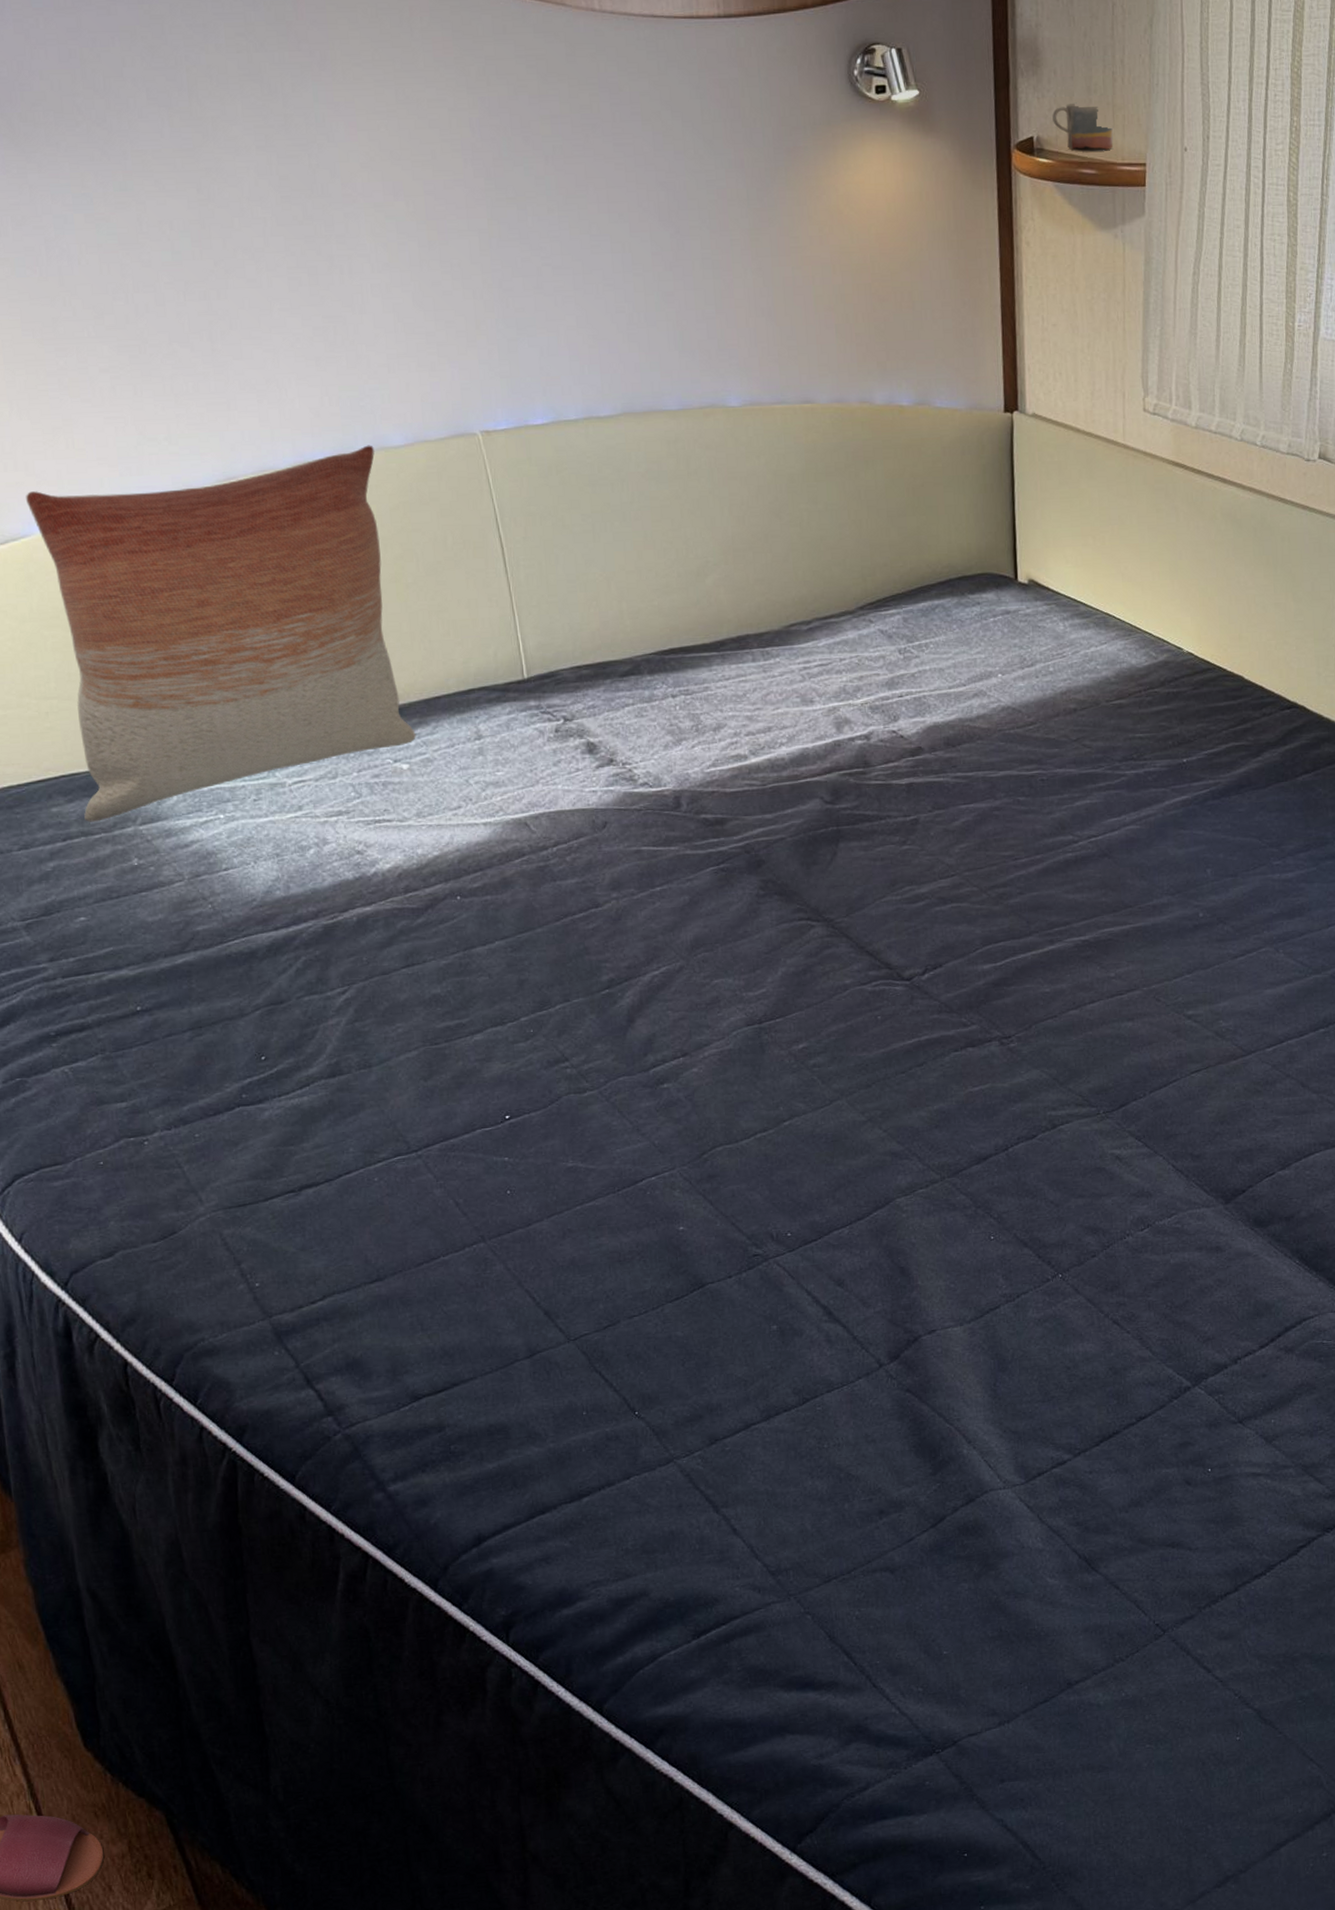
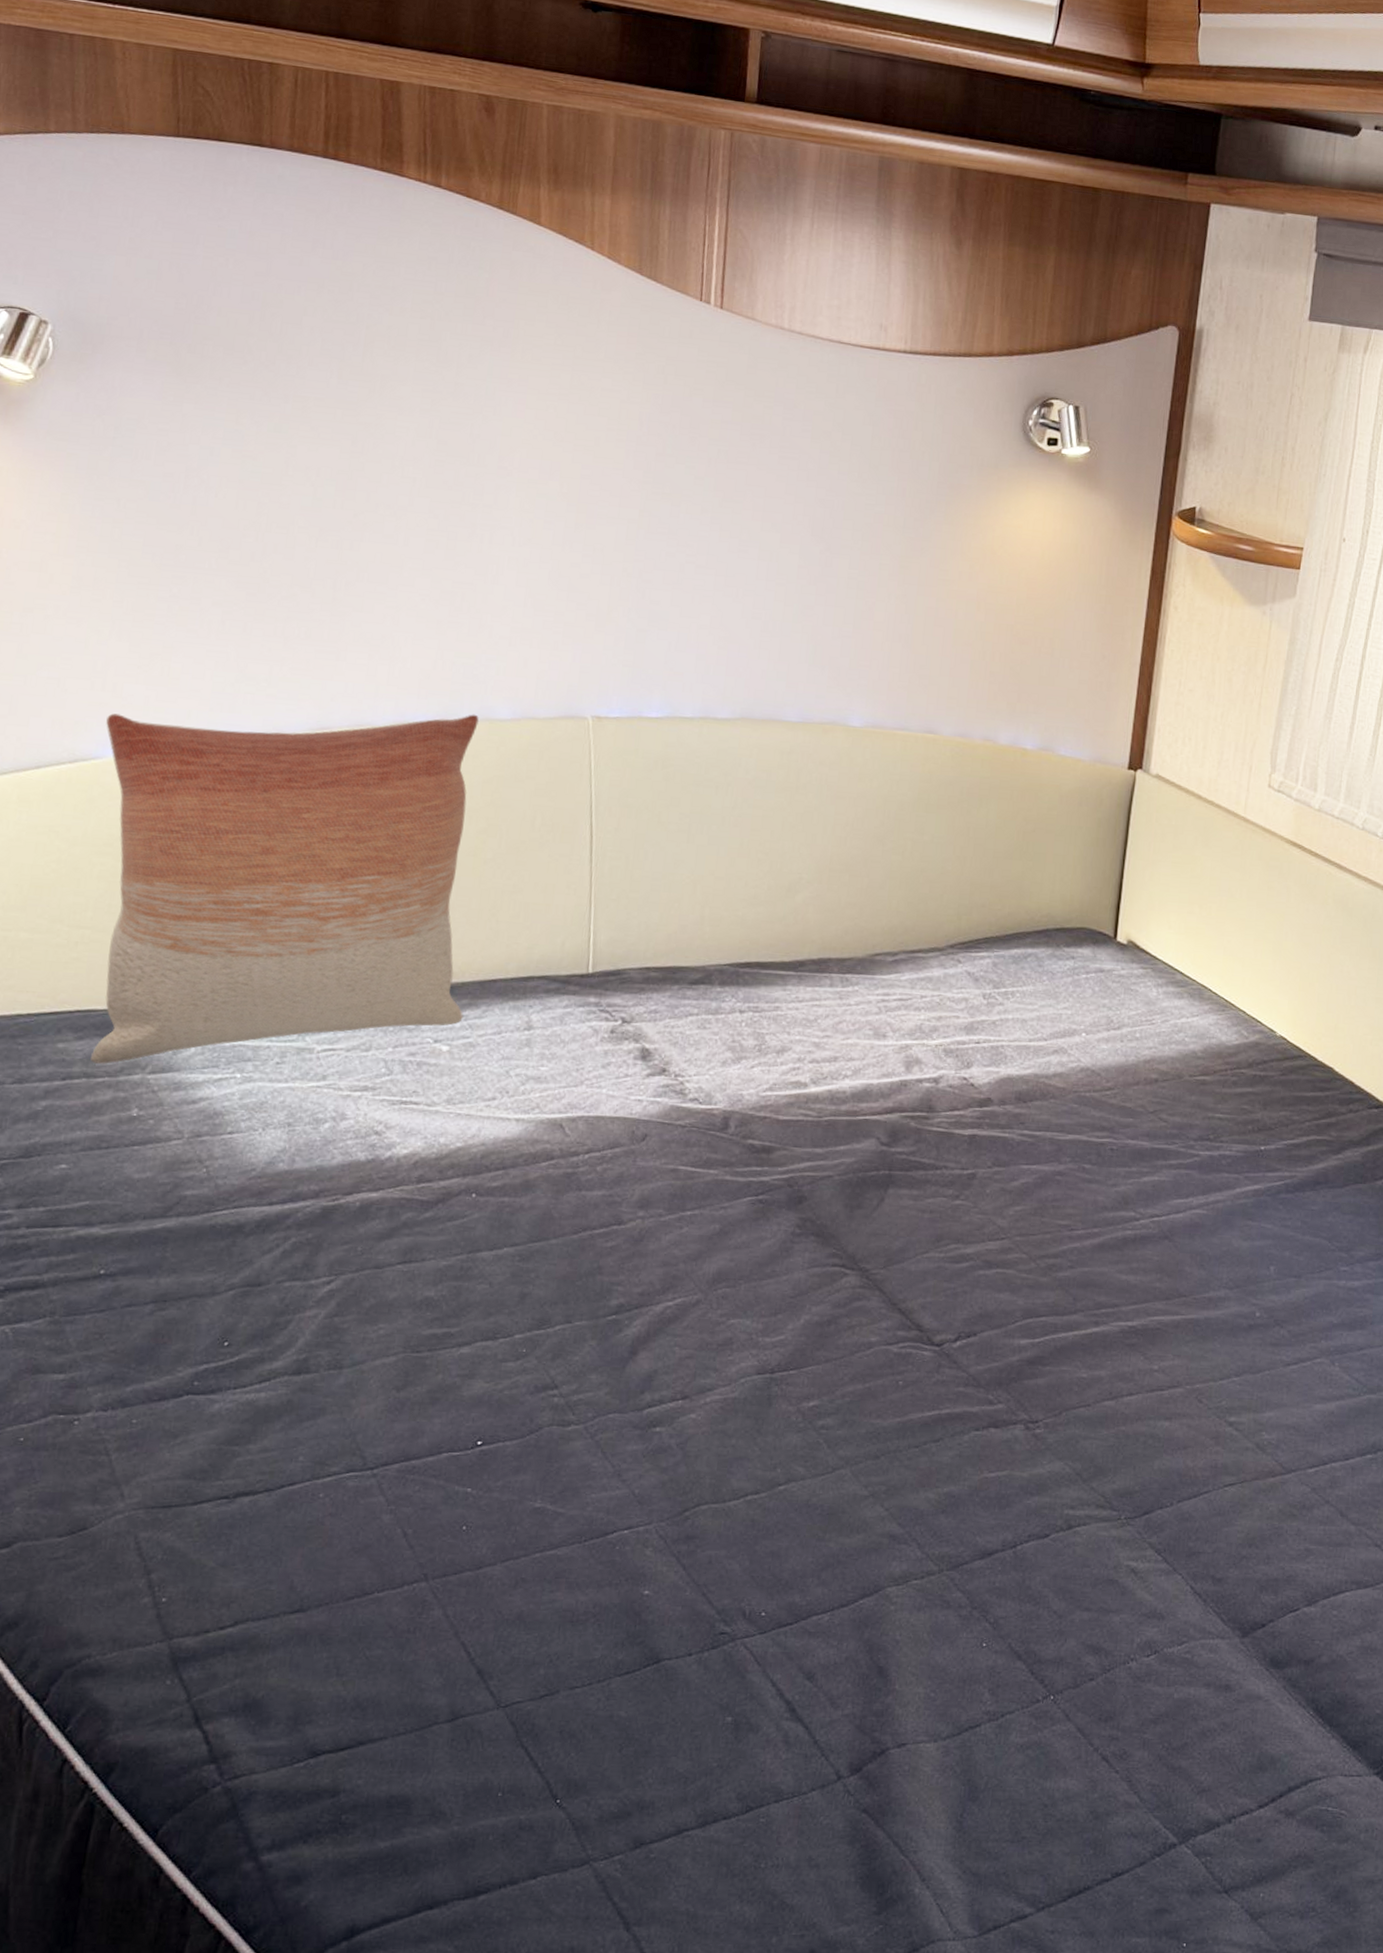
mug: present [1052,102,1114,152] -> none [1217,480,1276,531]

